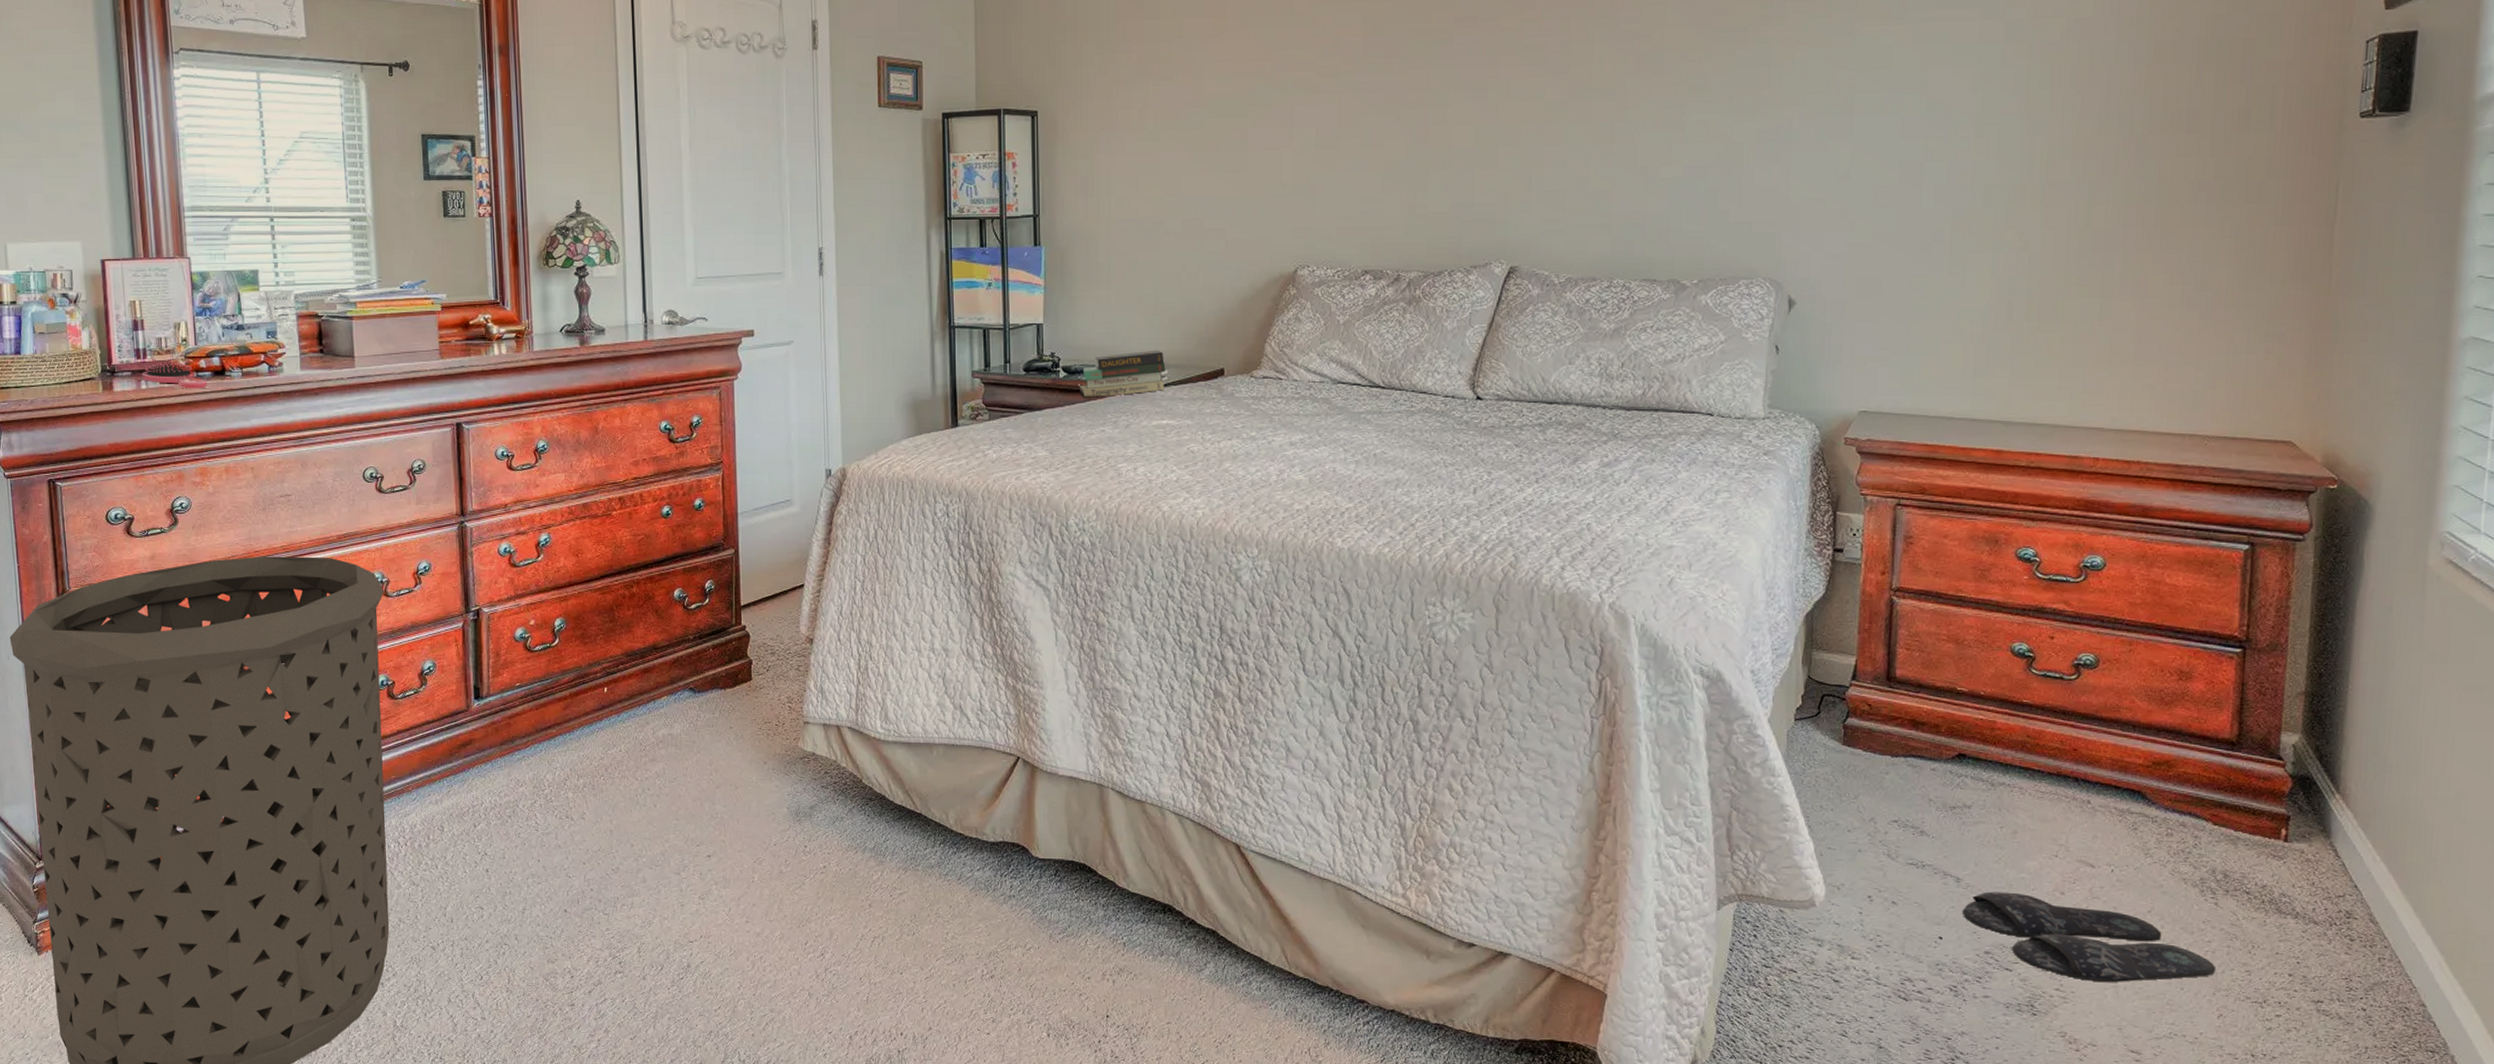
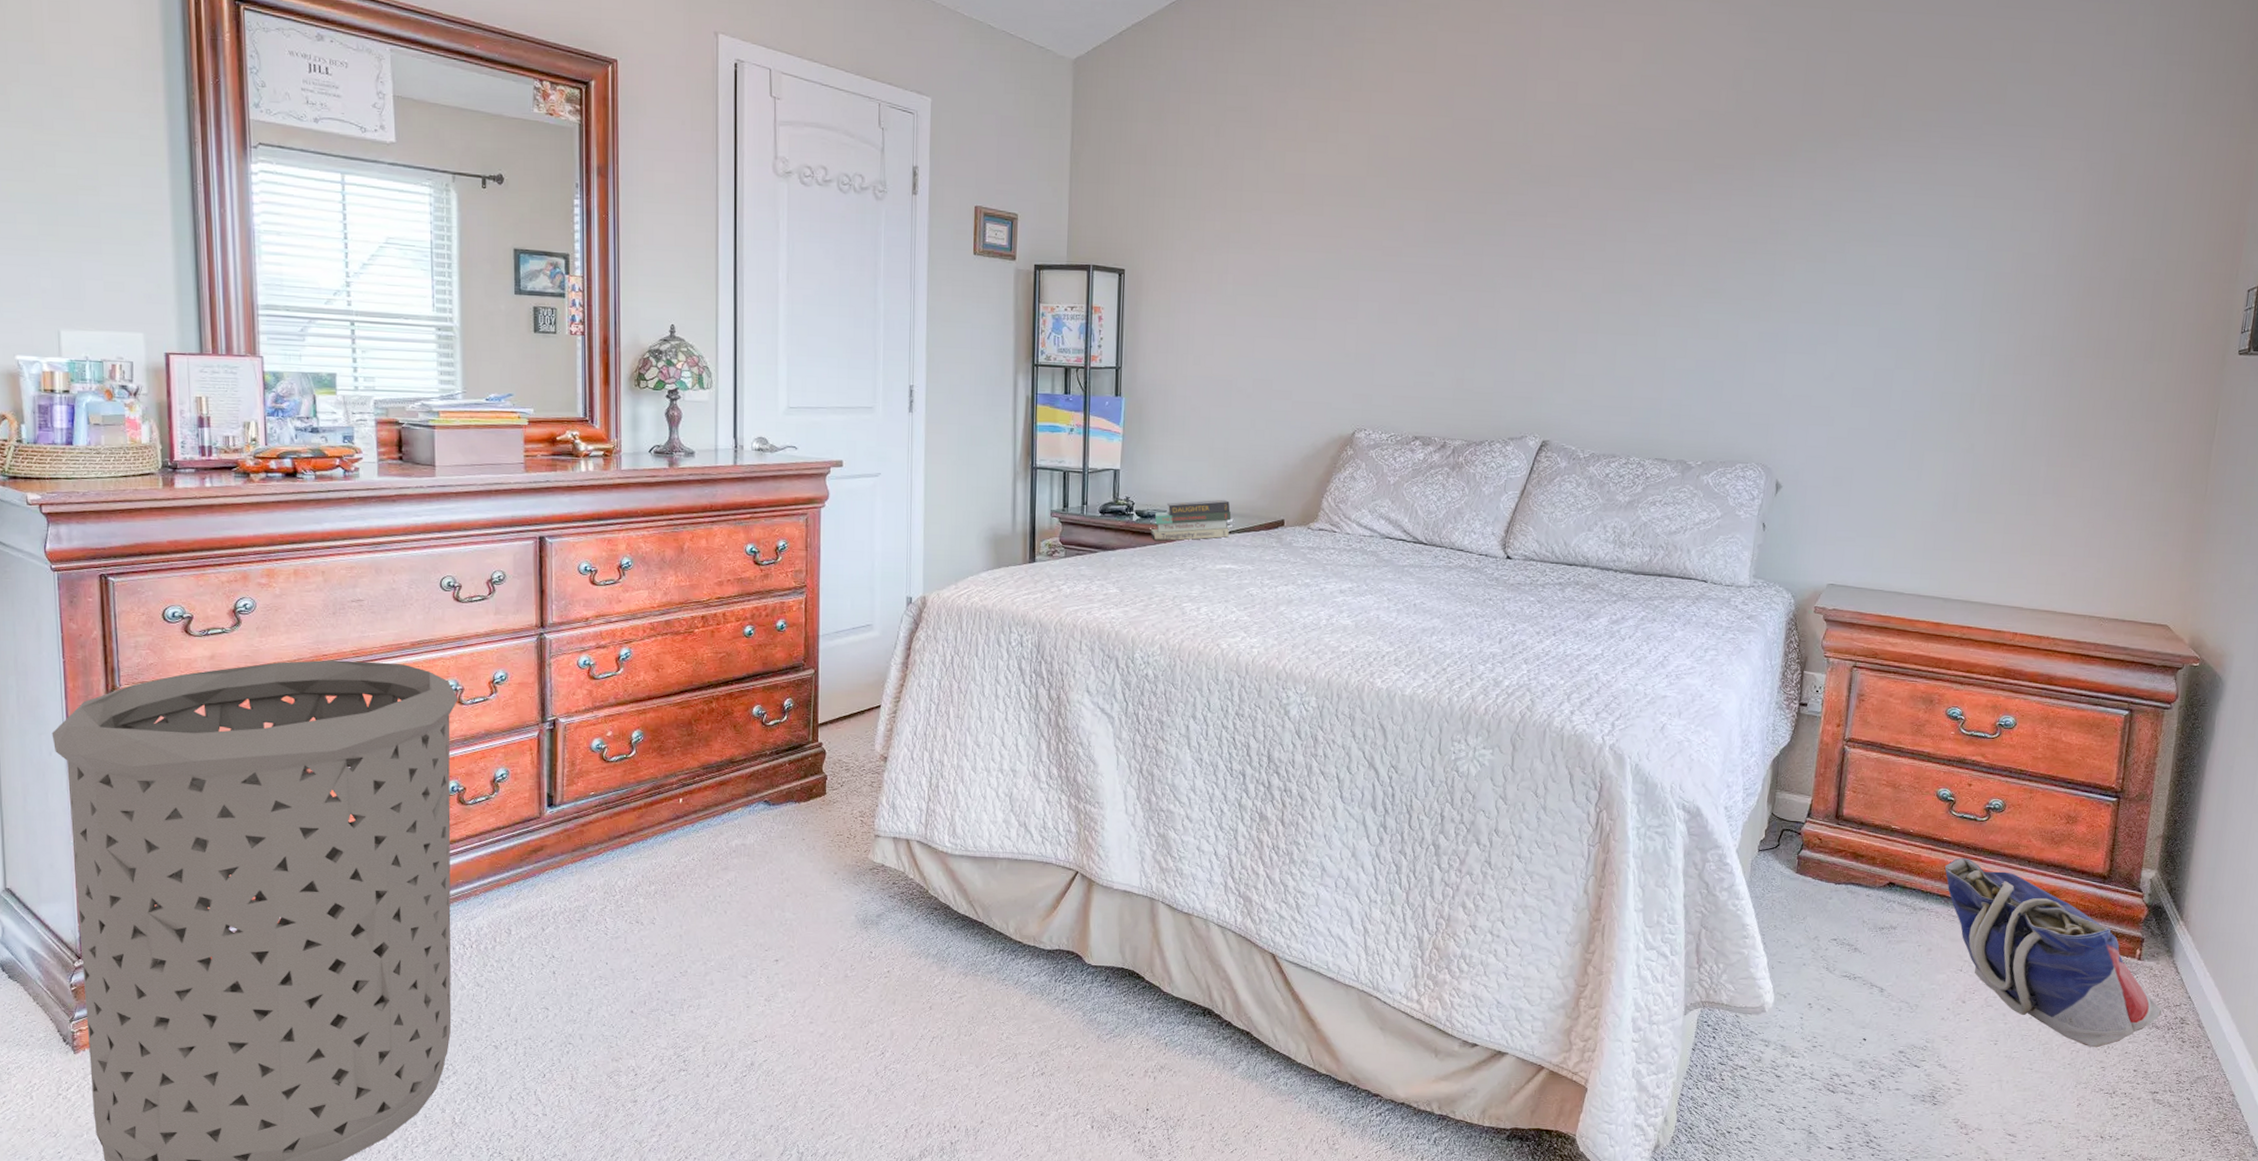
hairbrush: present [141,362,208,389] -> none [206,460,278,490]
slippers: present [1963,891,2217,983] -> none [1883,1000,2079,1077]
tote bag: none [2026,724,2321,948] -> present [1944,858,2162,1048]

